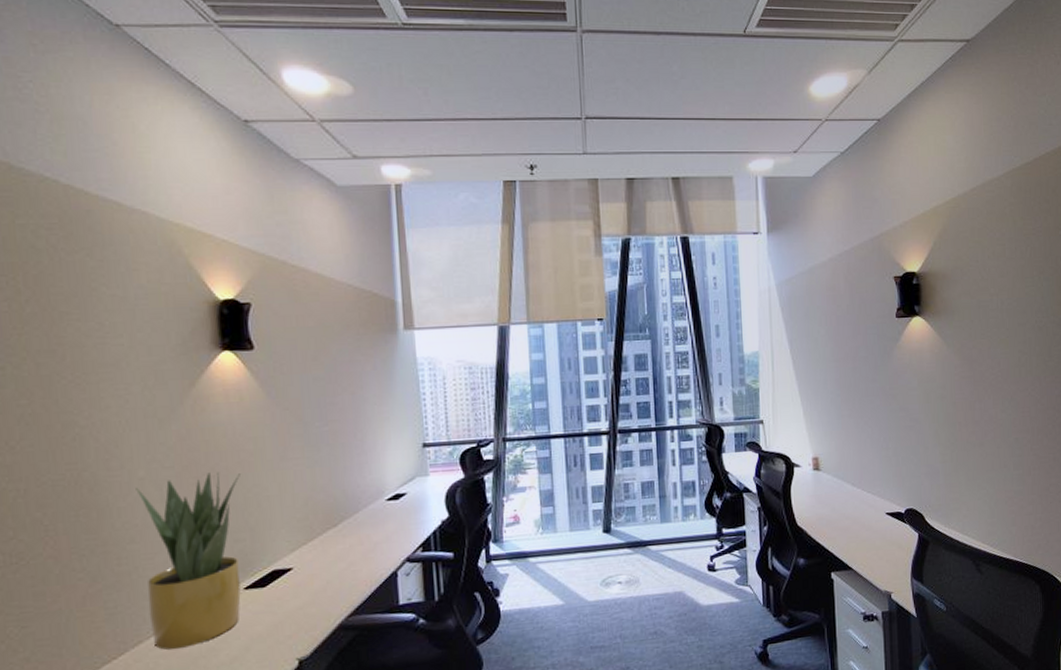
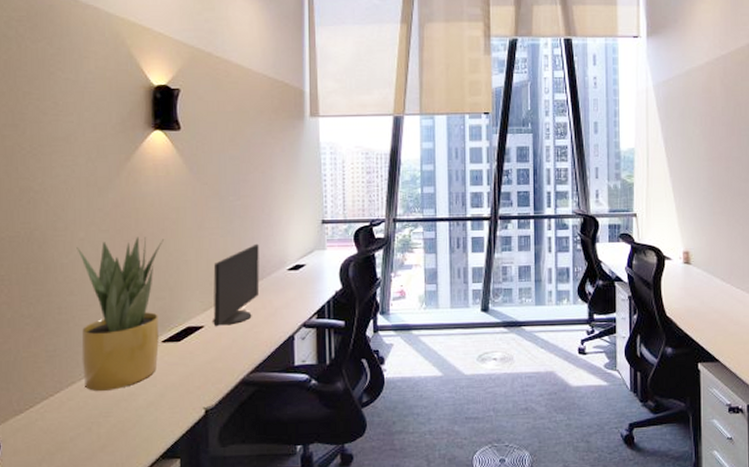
computer monitor: none [300,473,355,568] -> present [213,243,260,327]

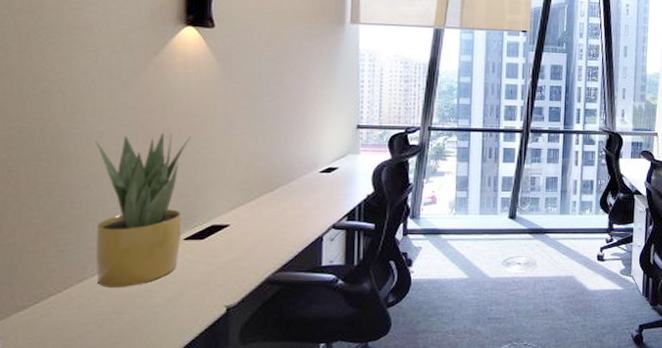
computer monitor: present [213,243,260,327] -> none [239,145,291,226]

